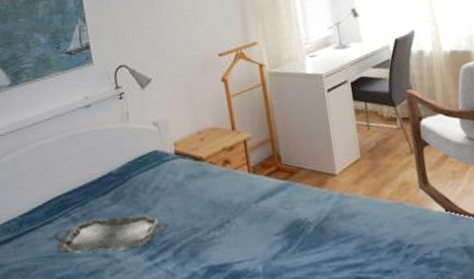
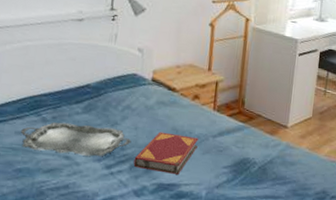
hardback book: none [176,207,241,254] -> present [133,131,199,174]

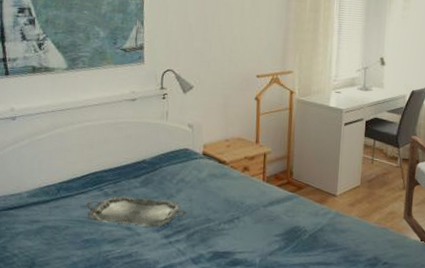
hardback book: present [133,131,199,174] -> none [190,203,250,243]

